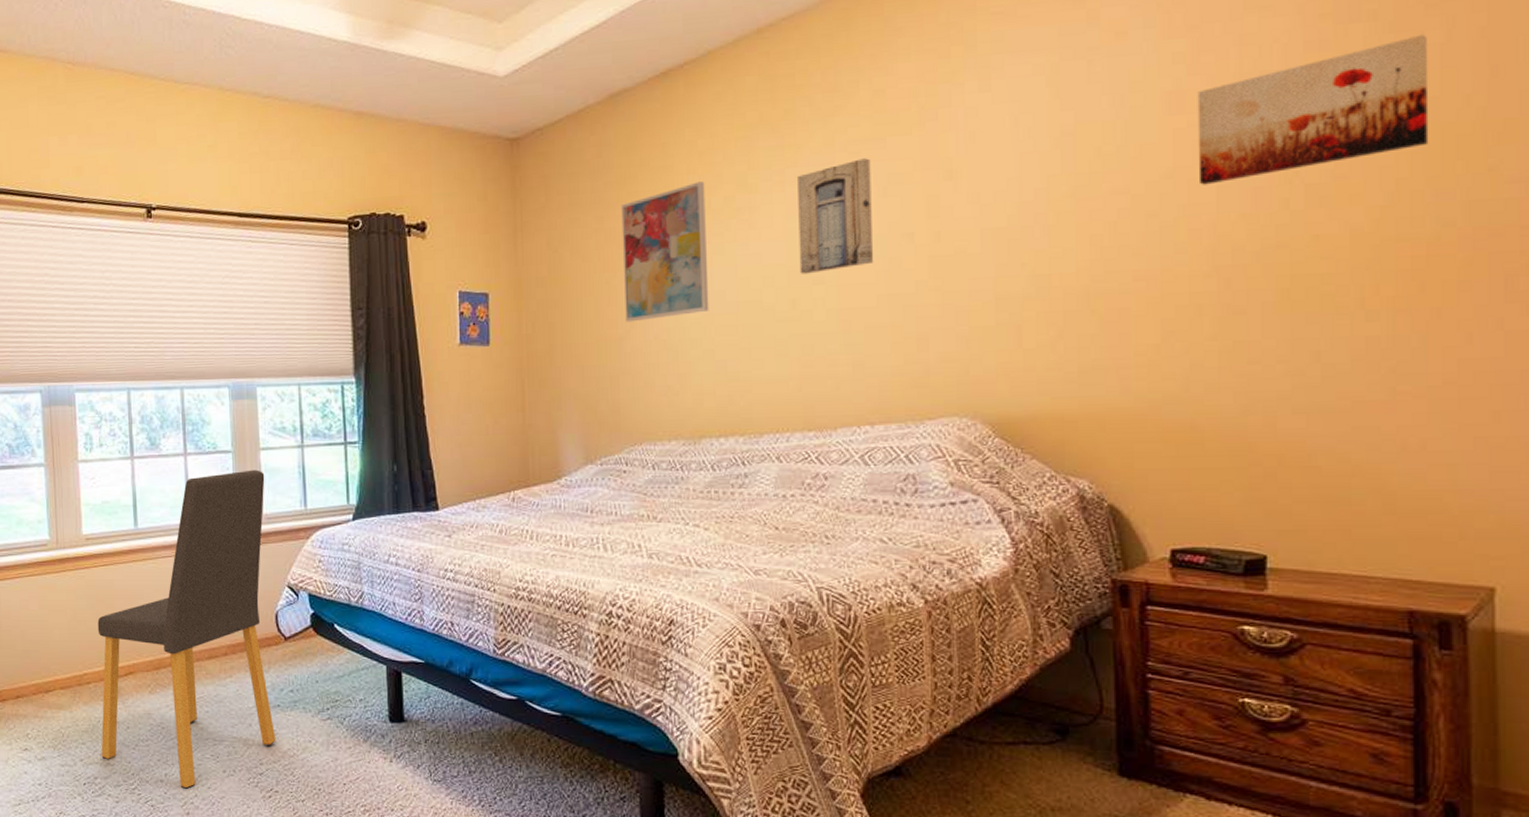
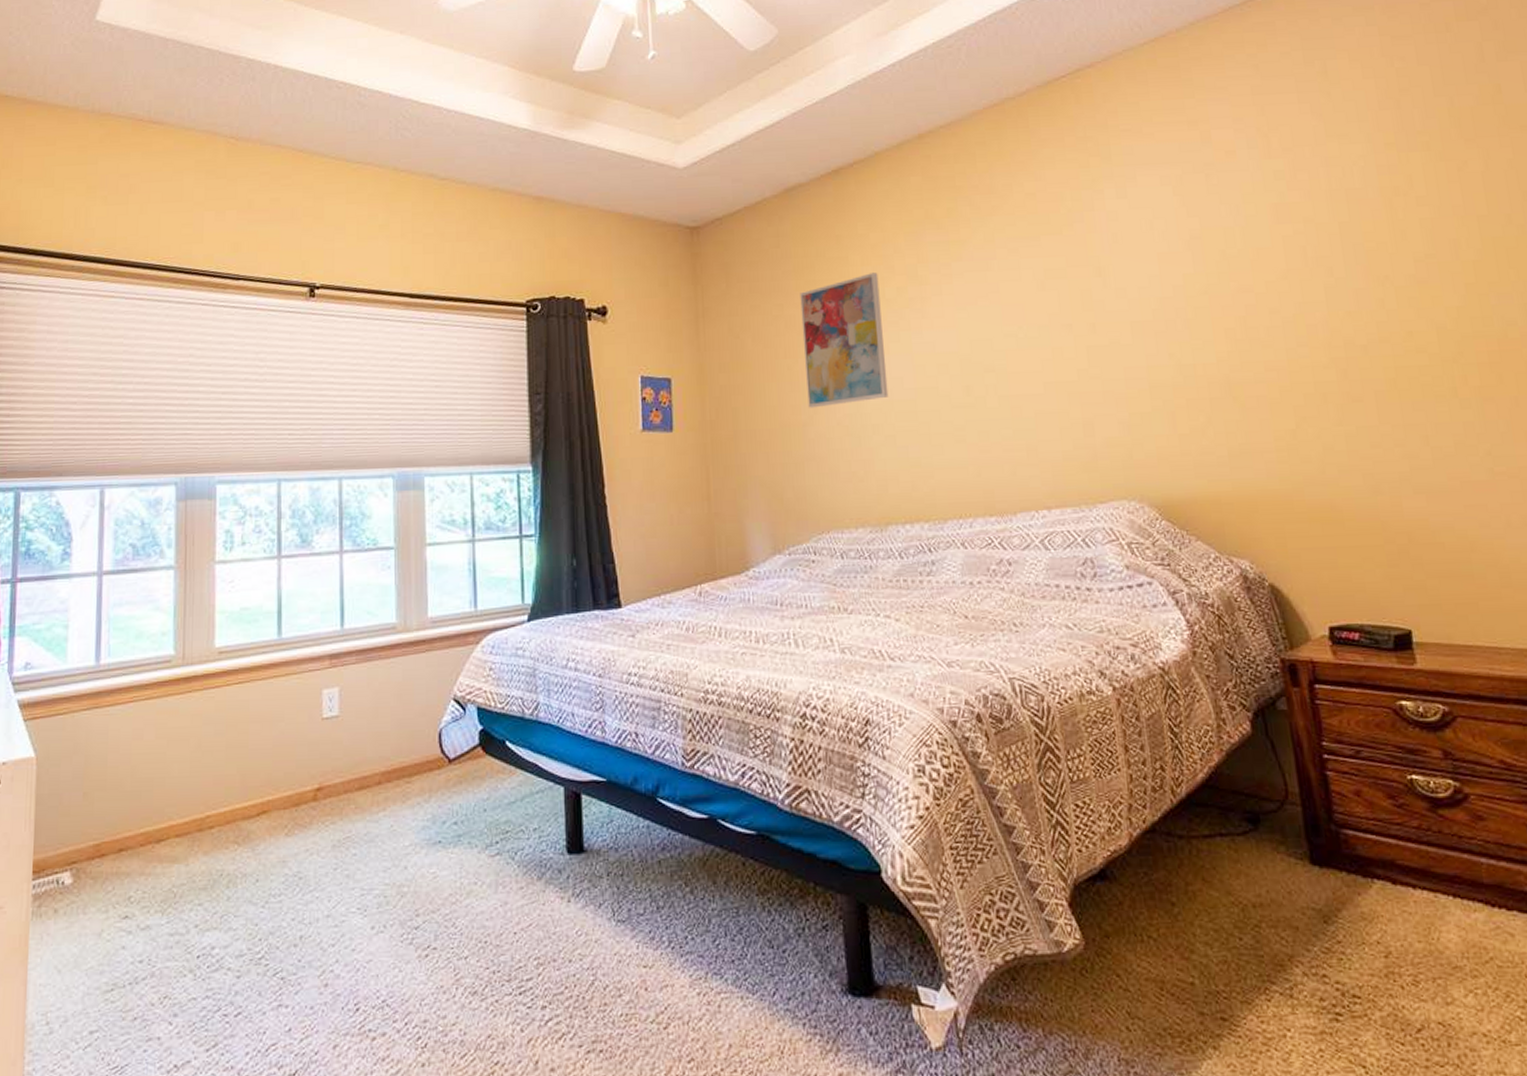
dining chair: present [97,469,276,789] -> none [222,567,436,953]
wall art: present [798,158,874,274] -> none [963,254,1038,362]
wall art: present [1197,34,1429,185] -> none [1298,163,1486,286]

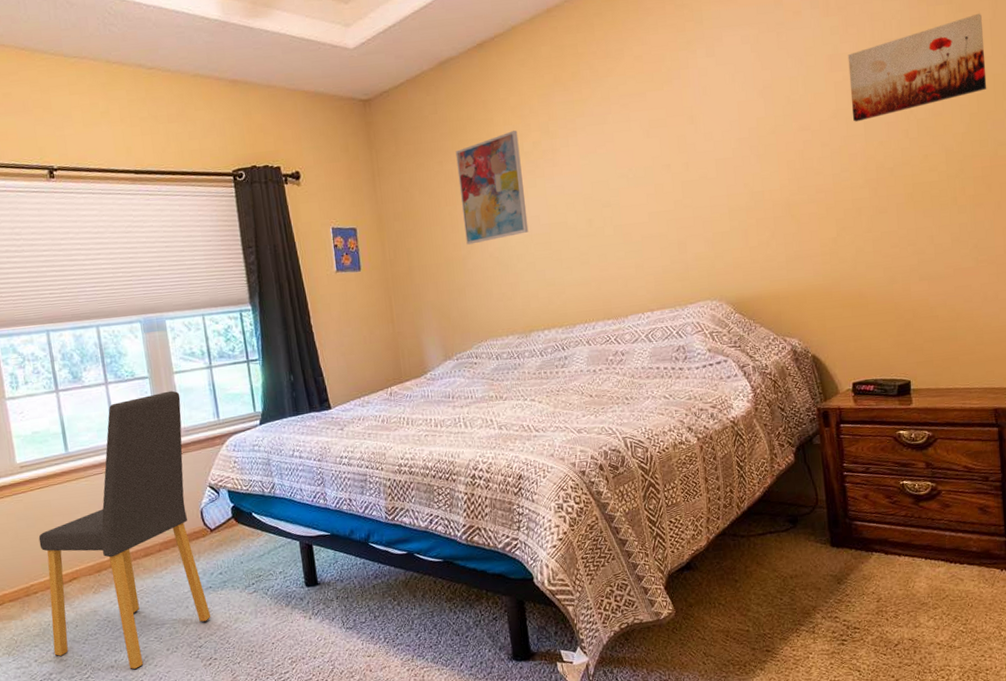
dining chair: none [222,567,436,953] -> present [38,390,211,670]
wall art: none [1298,163,1486,286] -> present [847,13,987,122]

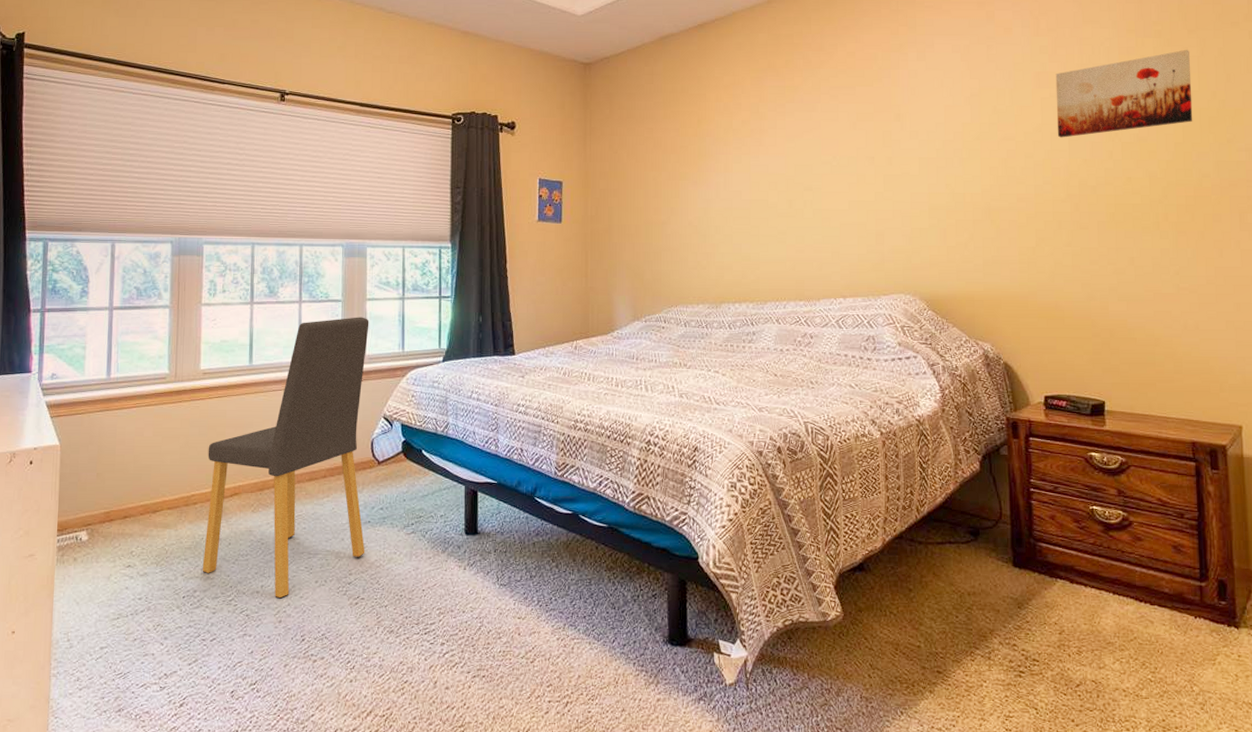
wall art: present [455,130,529,245] -> none [666,108,729,211]

